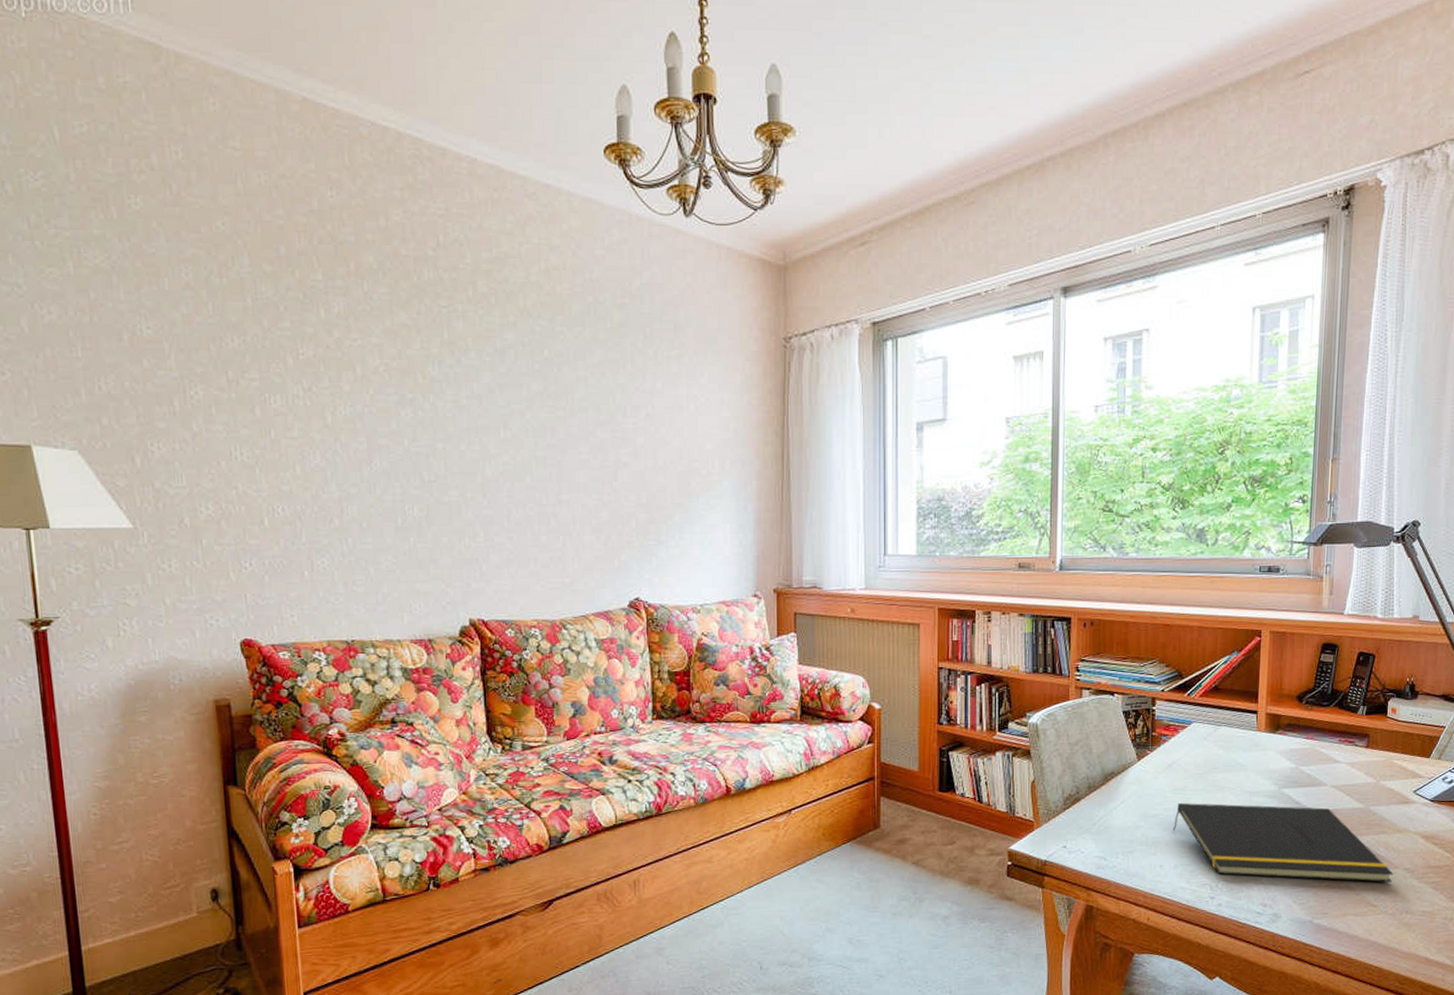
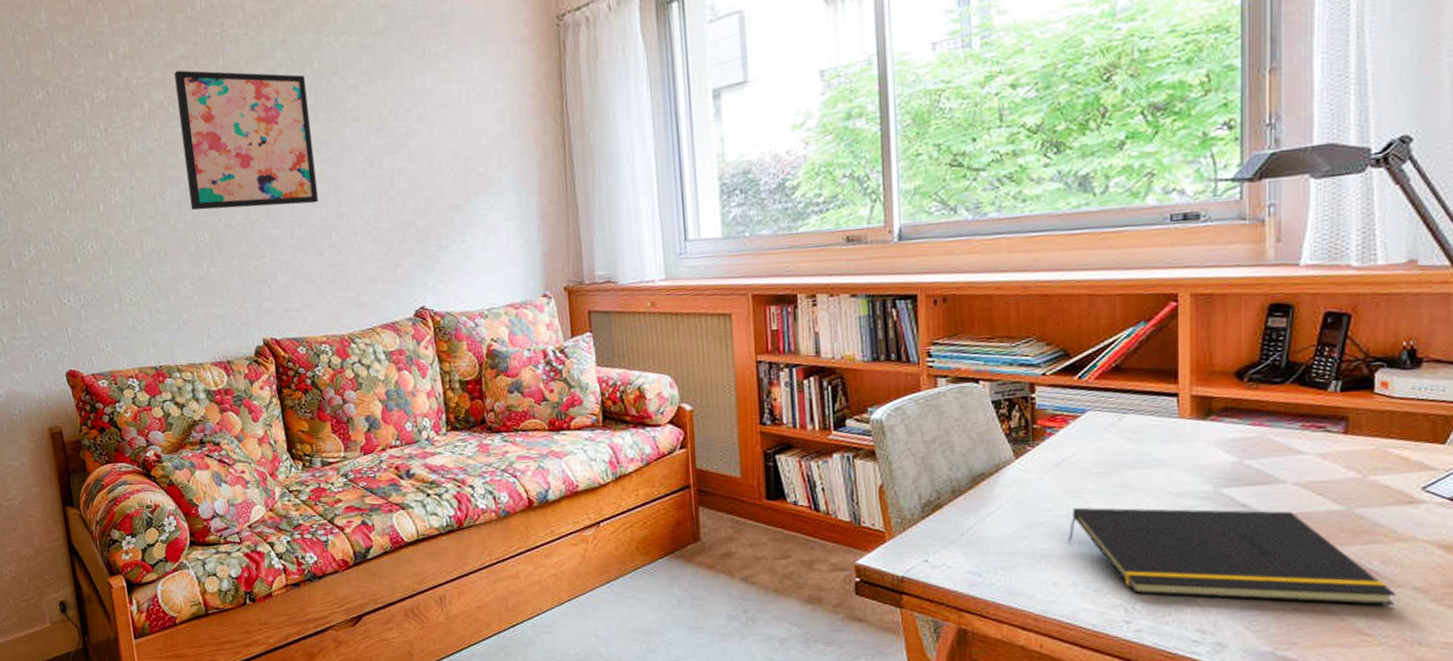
wall art: none [393,337,539,488] -> present [174,70,318,211]

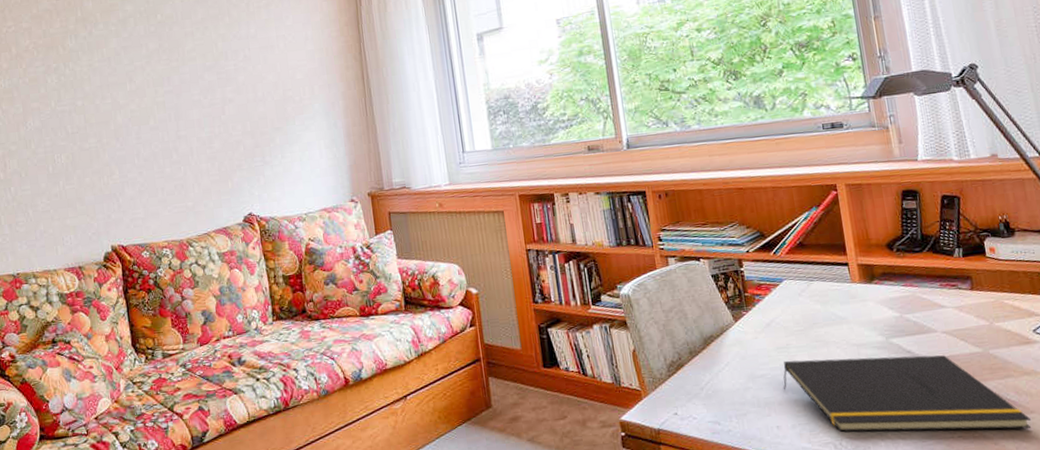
wall art: present [174,70,318,211] -> none [39,21,161,136]

